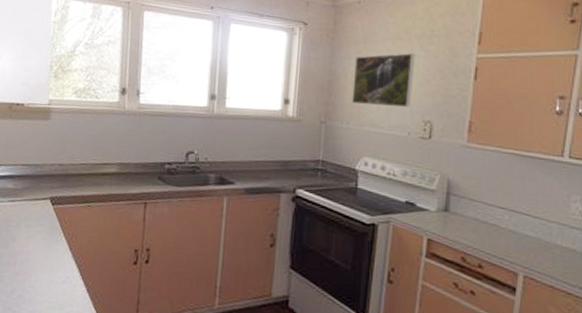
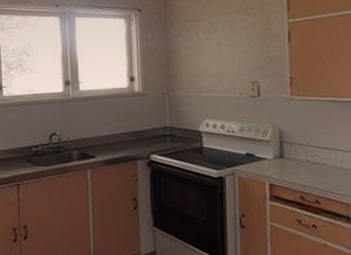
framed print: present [352,53,415,108] -> none [186,25,239,75]

